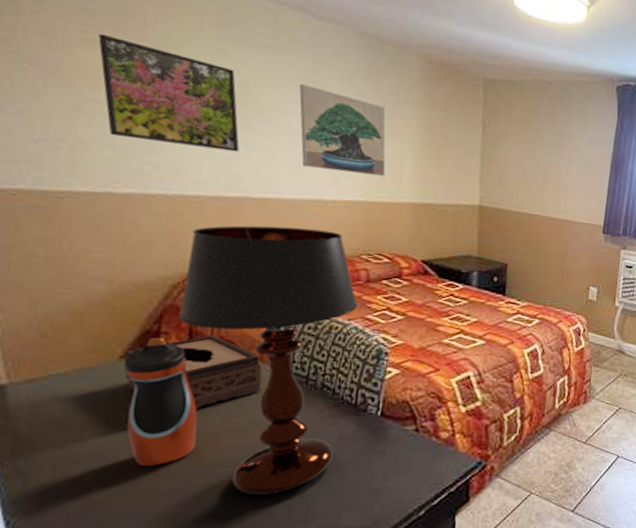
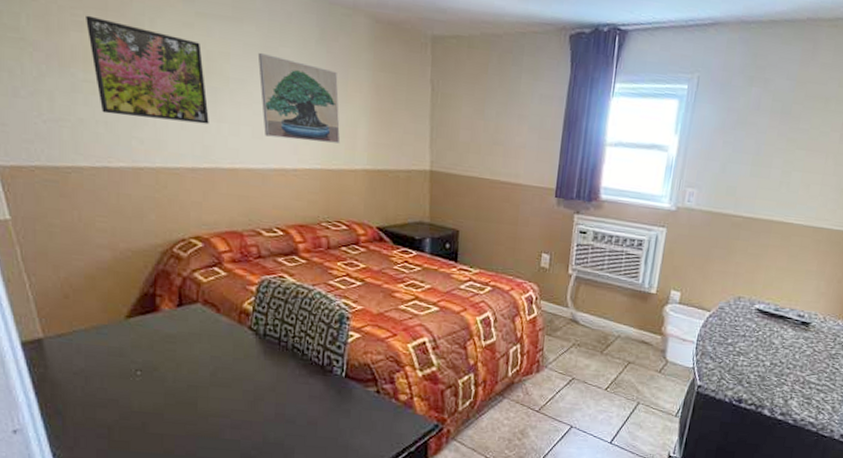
tissue box: present [123,335,263,410] -> none [129,298,242,365]
water bottle: present [124,337,198,467] -> none [129,299,191,414]
table lamp: present [178,225,358,495] -> none [169,195,321,444]

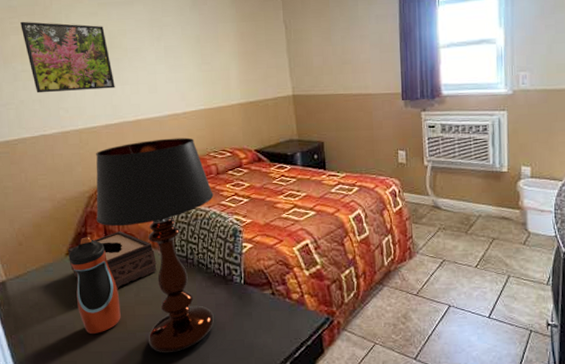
tissue box: none [129,298,242,365] -> present [68,231,157,289]
water bottle: none [129,299,191,414] -> present [68,237,121,335]
table lamp: none [169,195,321,444] -> present [96,137,214,353]
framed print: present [257,52,340,144] -> none [146,24,218,90]

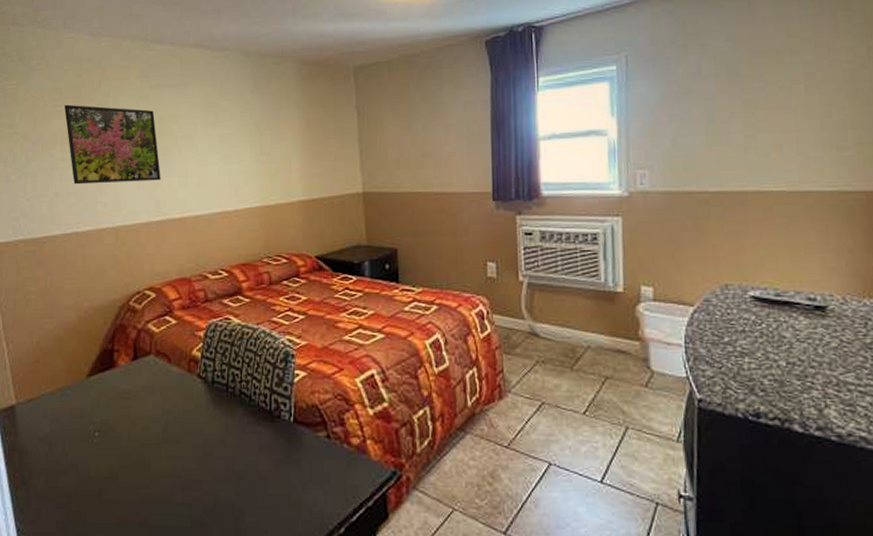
tissue box: present [68,231,157,289] -> none [90,350,191,422]
water bottle: present [68,237,121,335] -> none [90,355,145,478]
table lamp: present [96,137,214,353] -> none [125,239,264,507]

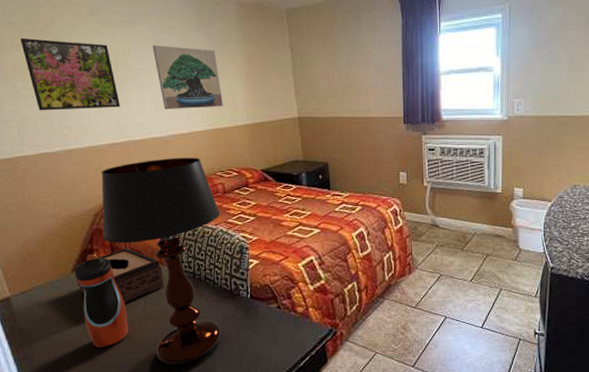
tissue box: none [90,350,191,422] -> present [74,248,164,304]
water bottle: none [90,355,145,478] -> present [74,254,129,348]
table lamp: none [125,239,264,507] -> present [101,157,221,365]
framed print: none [201,109,277,183] -> present [152,44,224,110]

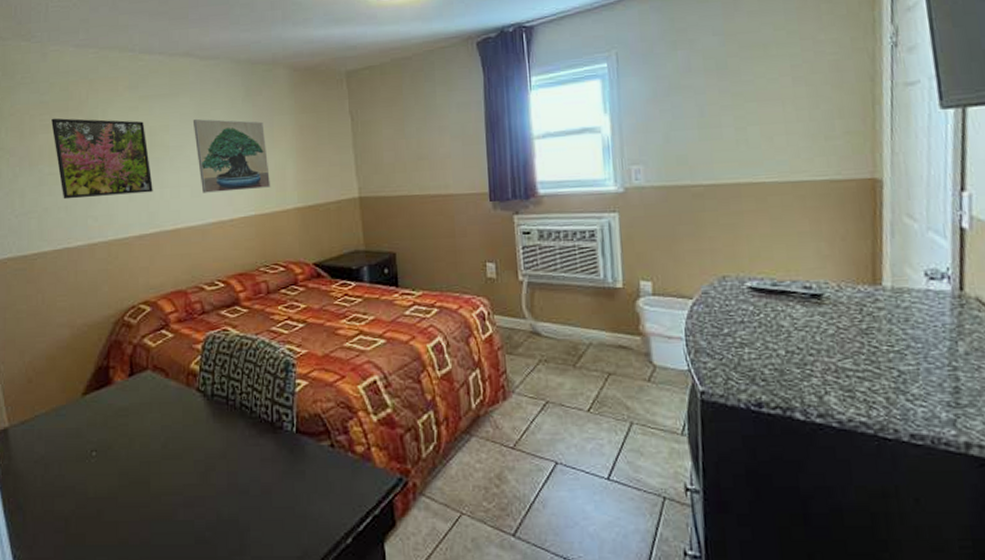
tissue box: present [74,248,164,304] -> none [85,365,190,439]
water bottle: present [74,254,129,348] -> none [85,372,144,498]
table lamp: present [101,157,221,365] -> none [121,249,262,524]

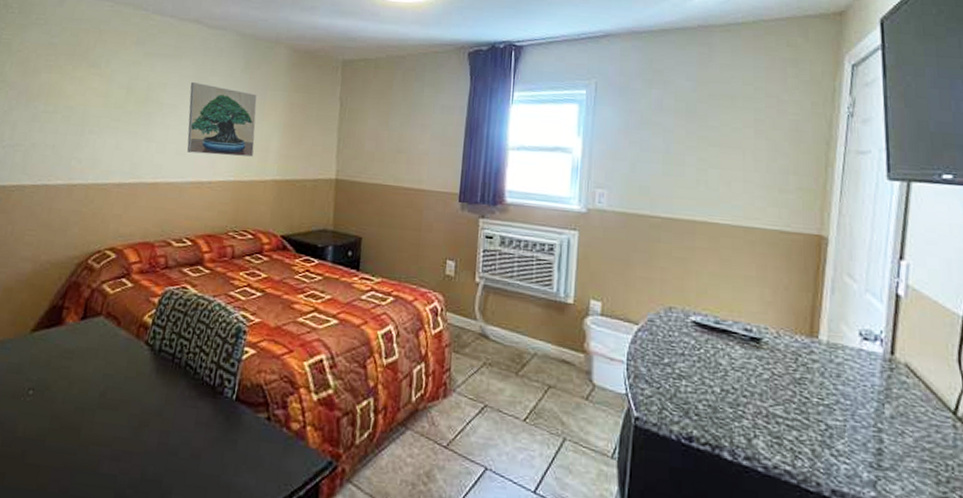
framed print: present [51,118,153,200] -> none [52,60,144,144]

